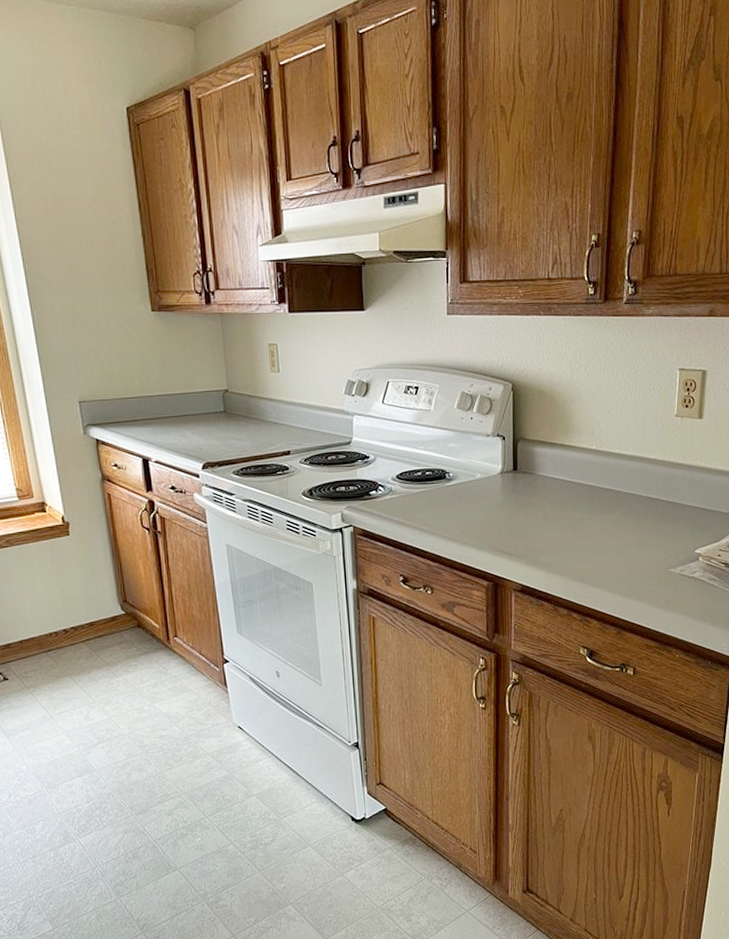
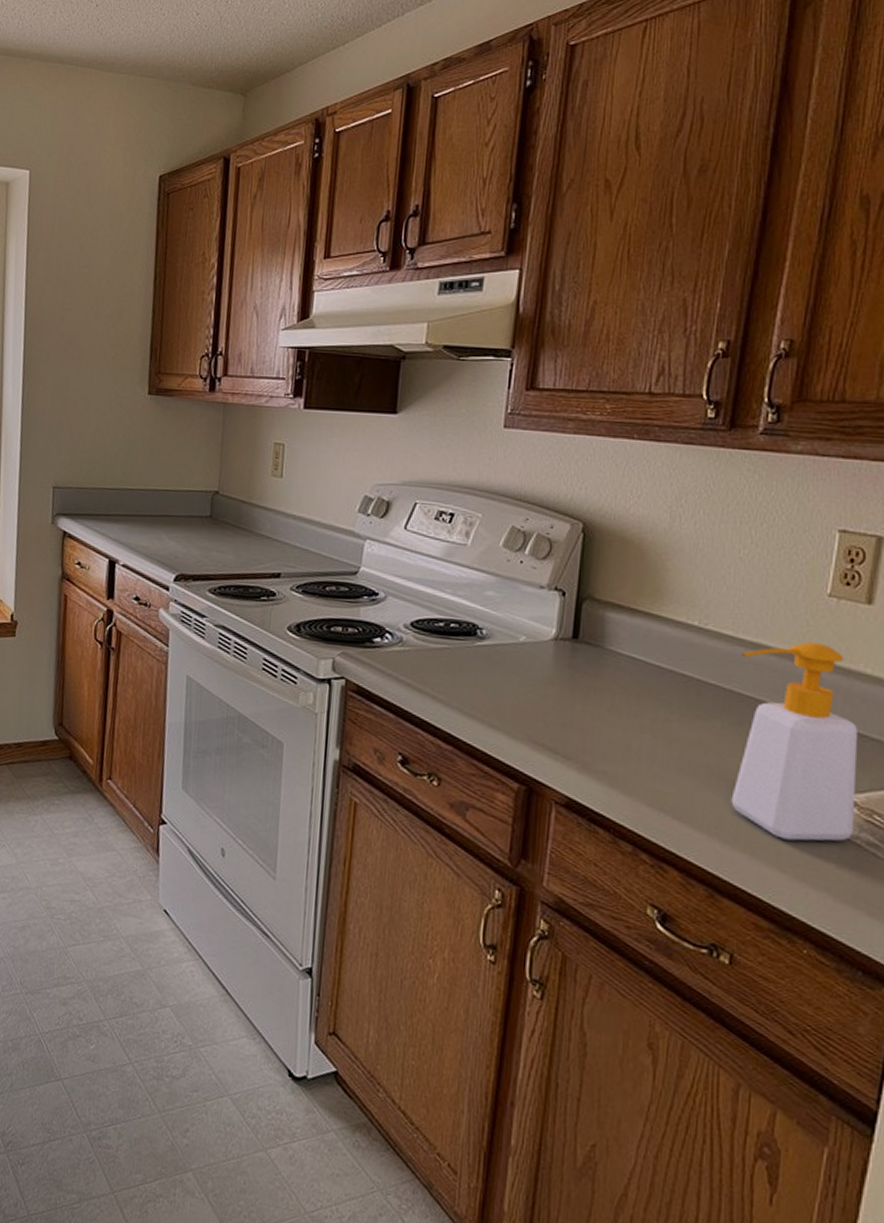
soap bottle: none [624,449,700,586] -> present [731,641,857,841]

